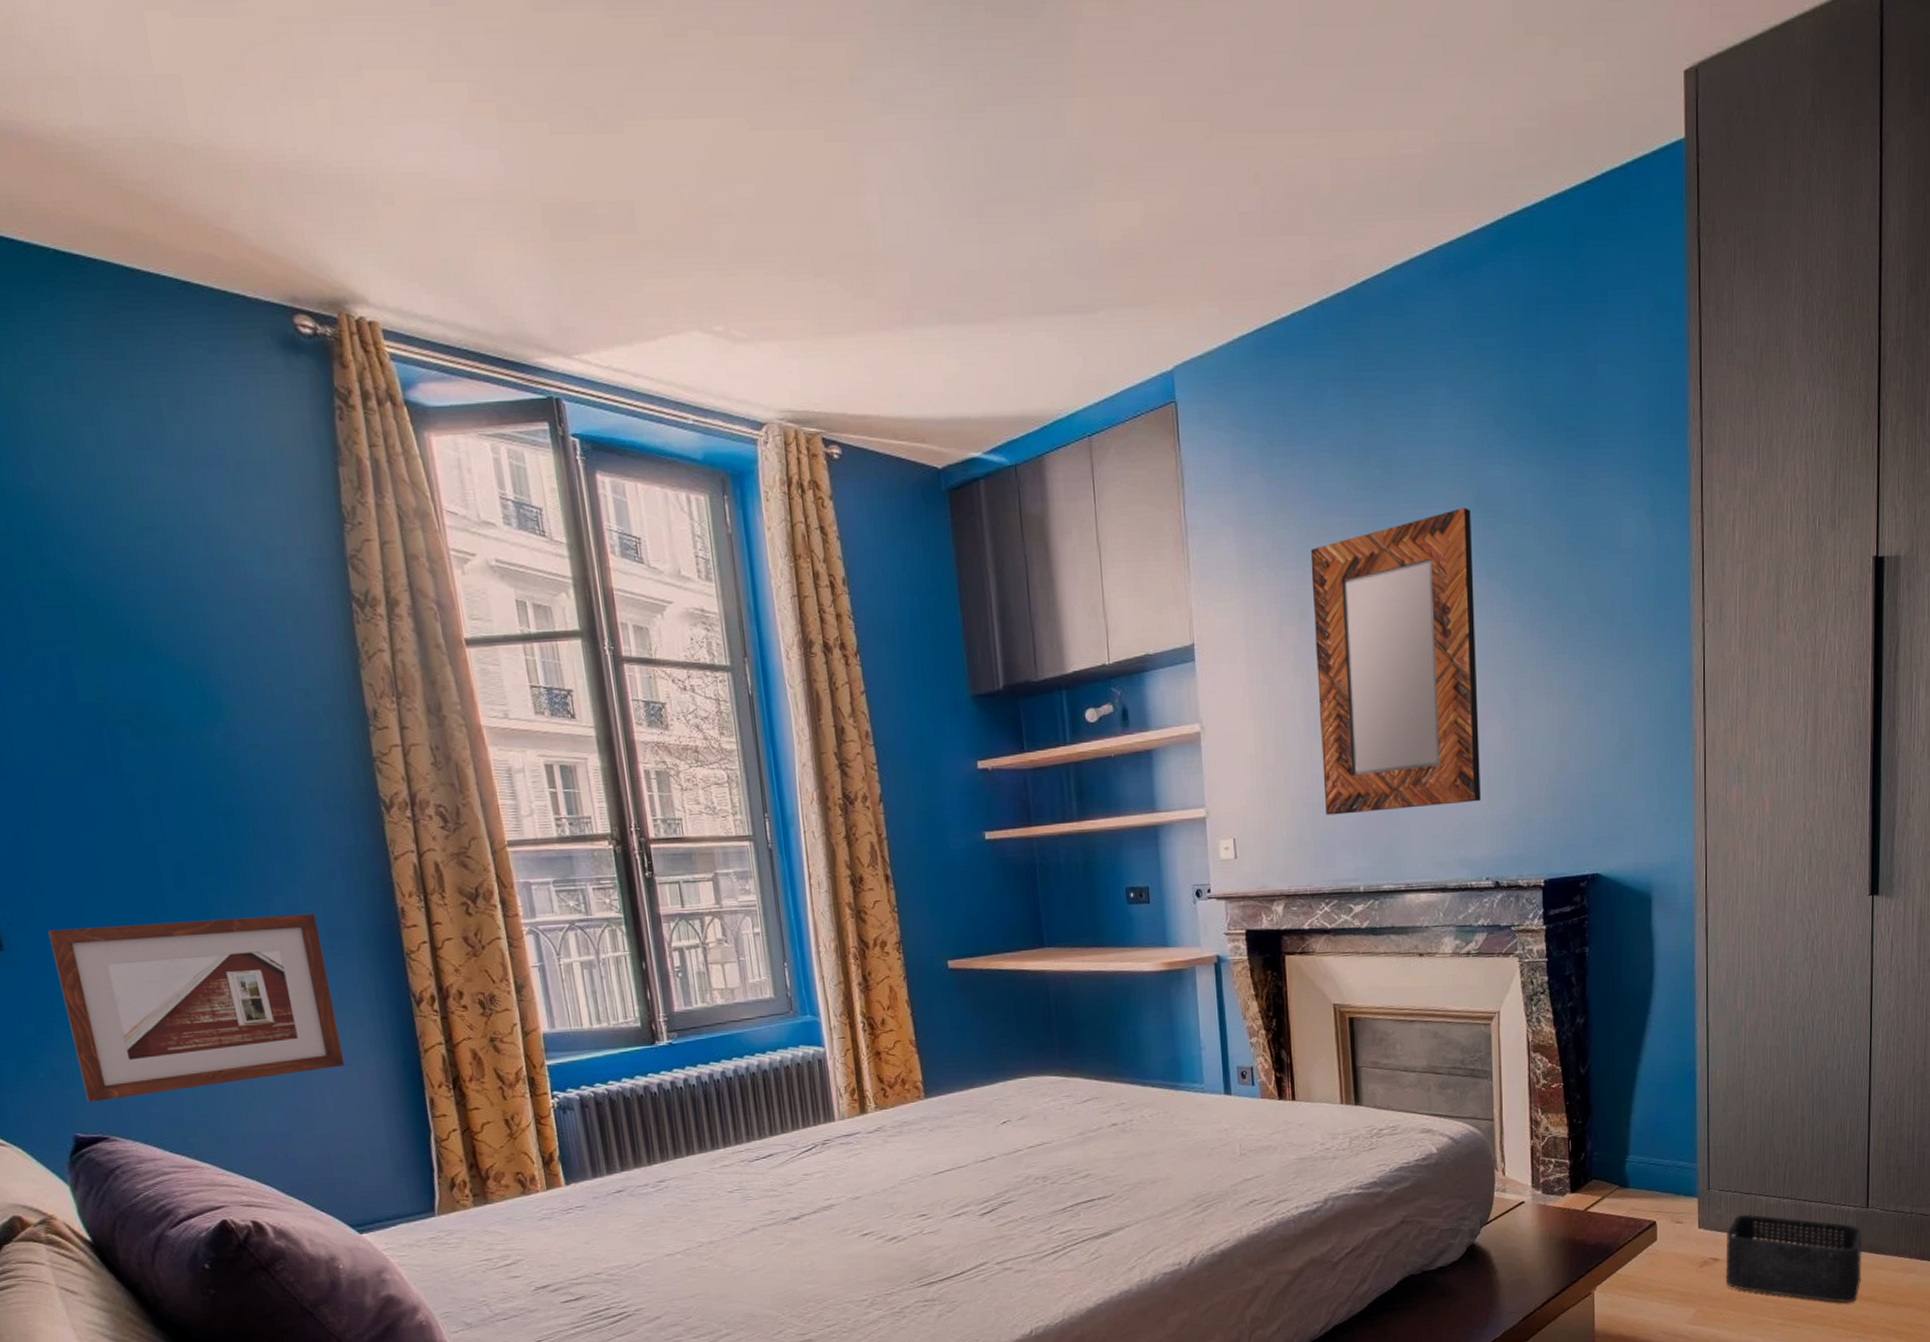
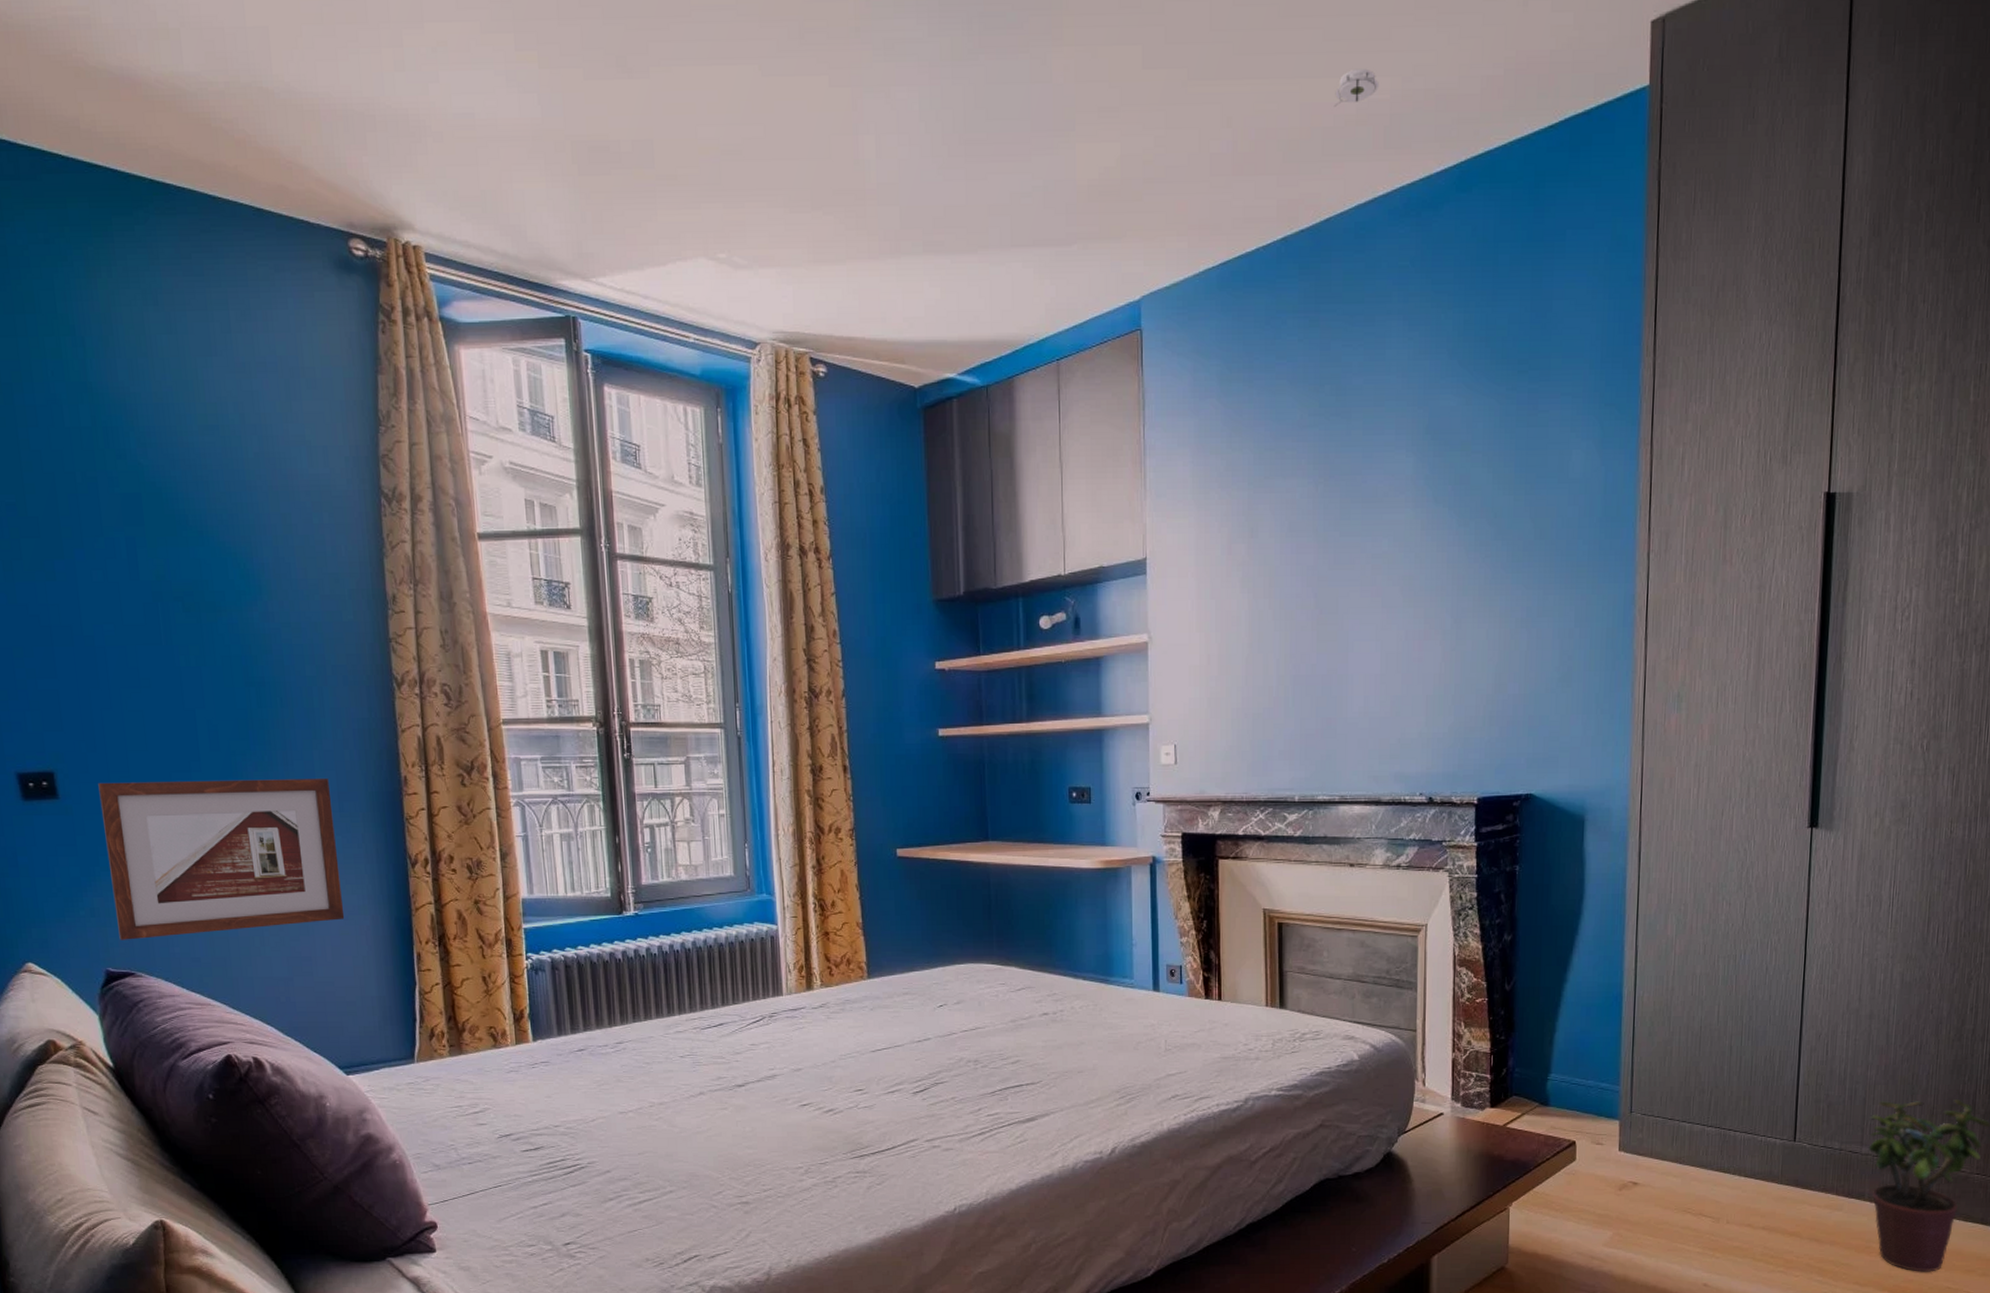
home mirror: present [1310,507,1481,815] -> none [1262,435,1421,726]
smoke detector: none [1365,121,1411,162] -> present [1333,68,1379,107]
storage bin: present [1725,1214,1863,1303] -> none [1644,1140,1788,1237]

